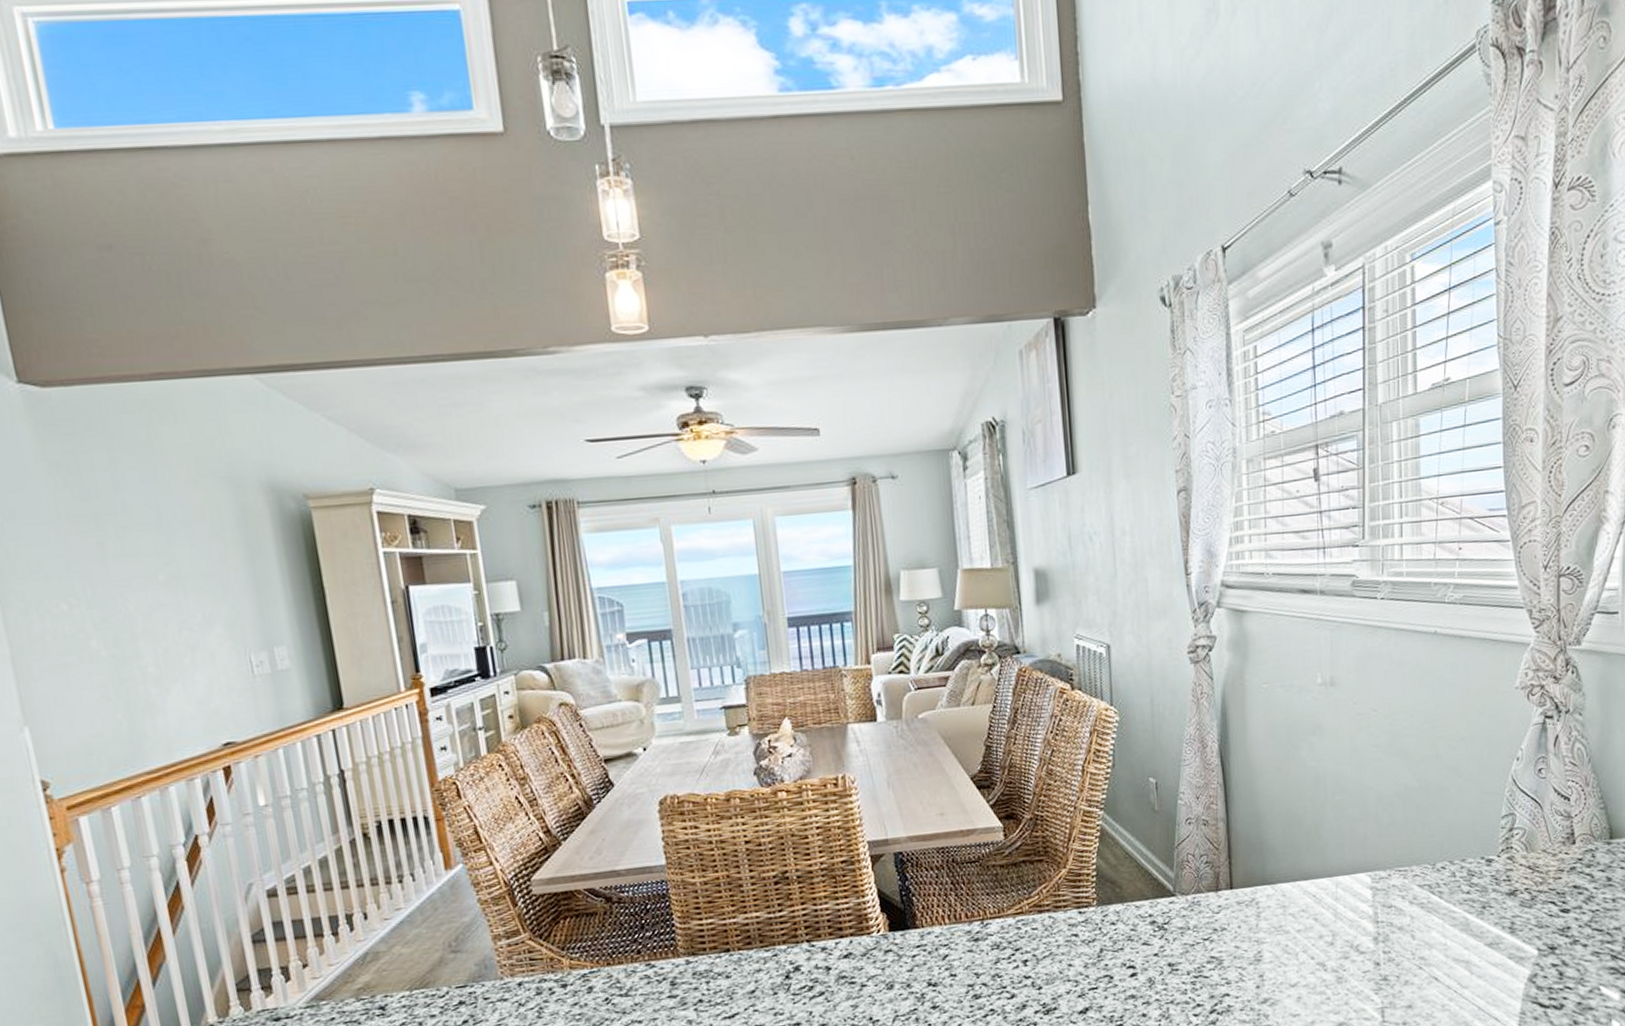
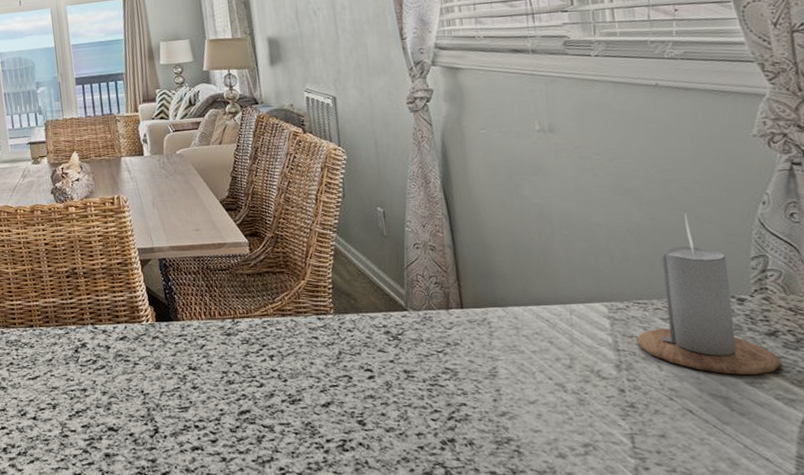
candle: none [1395,772,1517,938] -> present [637,213,781,375]

